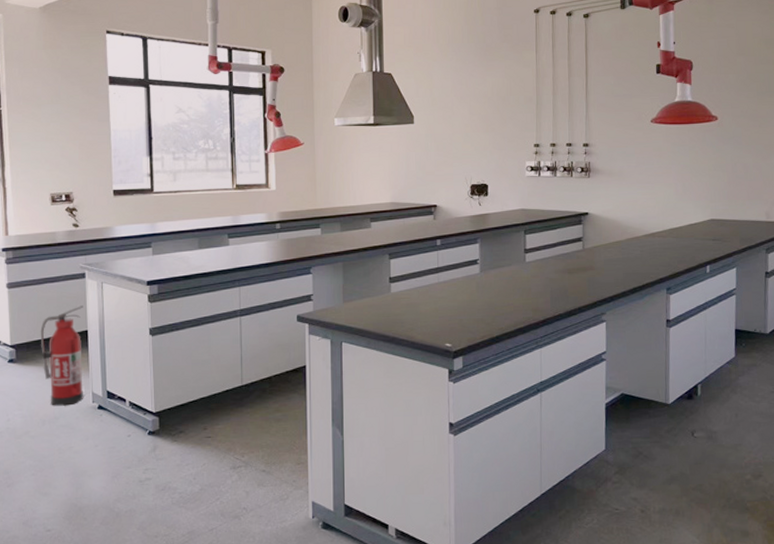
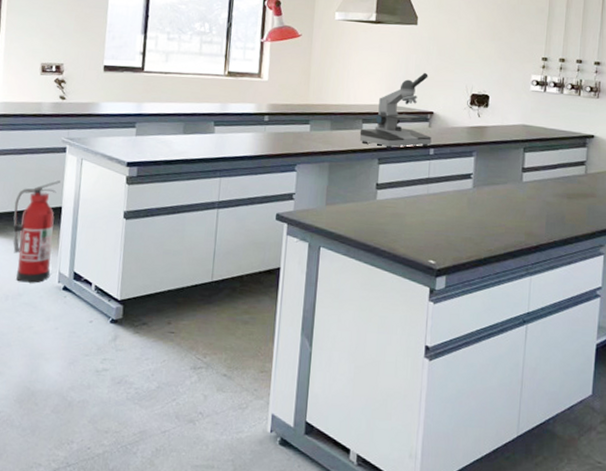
microscope: none [369,168,438,244] -> present [359,72,432,149]

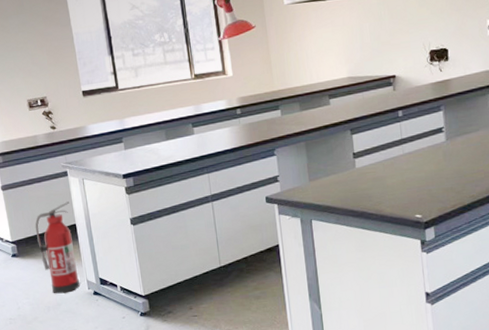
microscope: present [359,72,432,149] -> none [328,38,399,119]

